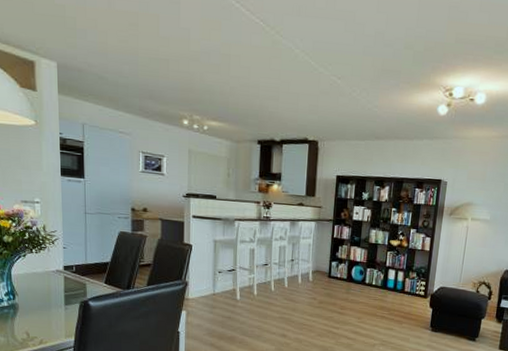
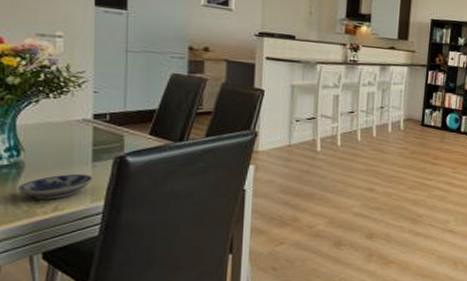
bowl: none [14,314,66,335] -> present [17,173,93,200]

